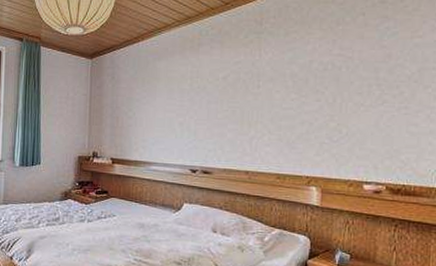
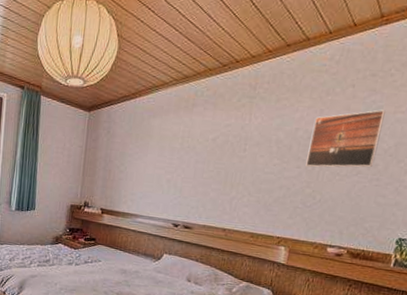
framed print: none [326,36,402,100] -> present [305,110,386,168]

